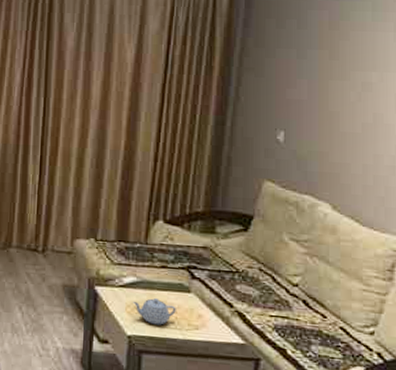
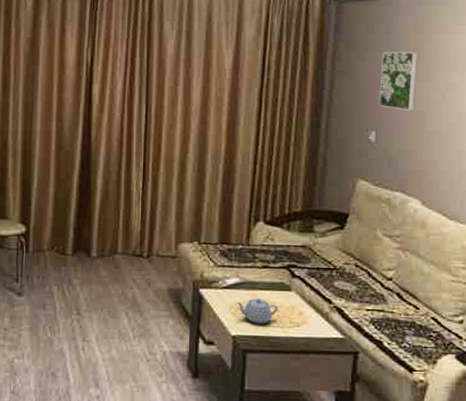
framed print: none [289,48,333,111] -> present [379,51,418,111]

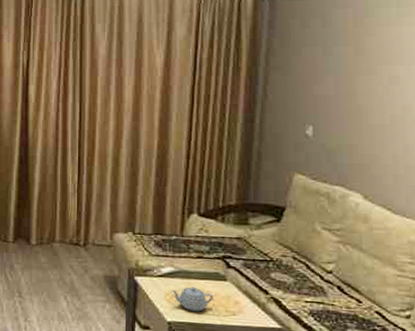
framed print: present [379,51,418,111] -> none [316,45,359,105]

